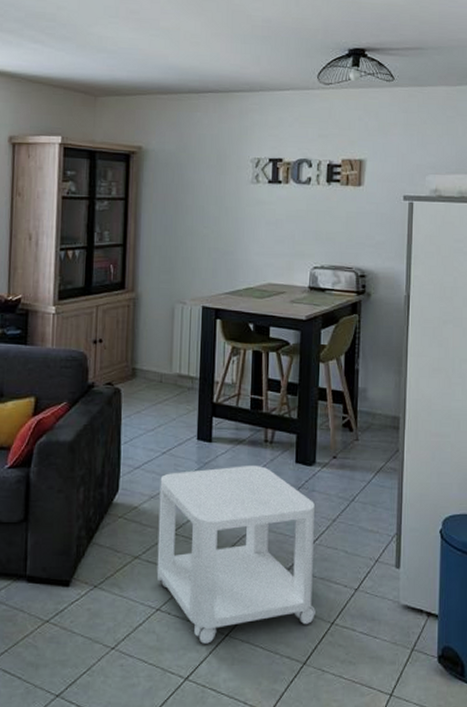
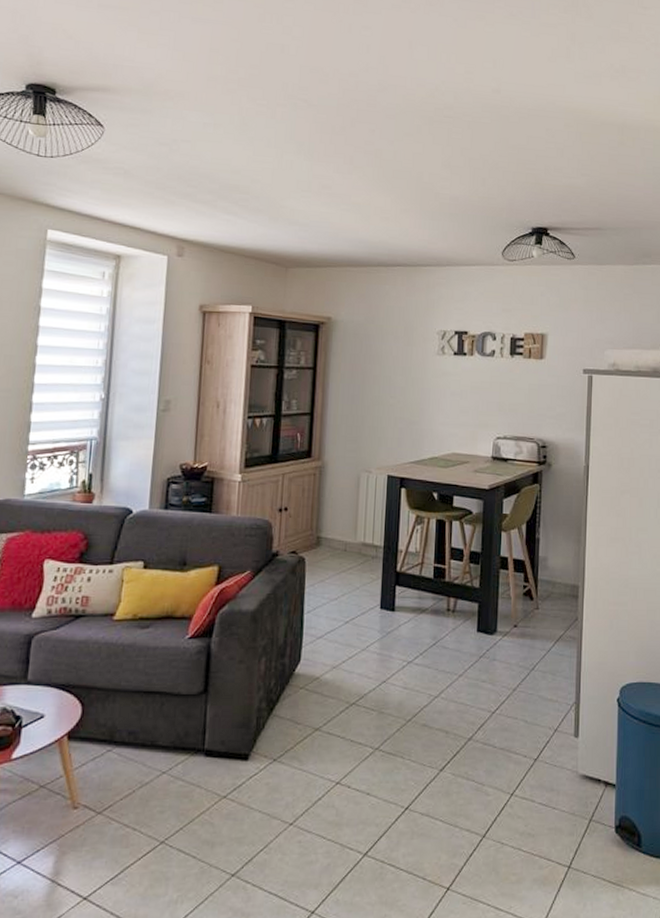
side table: present [156,464,316,644] -> none [337,634,495,818]

